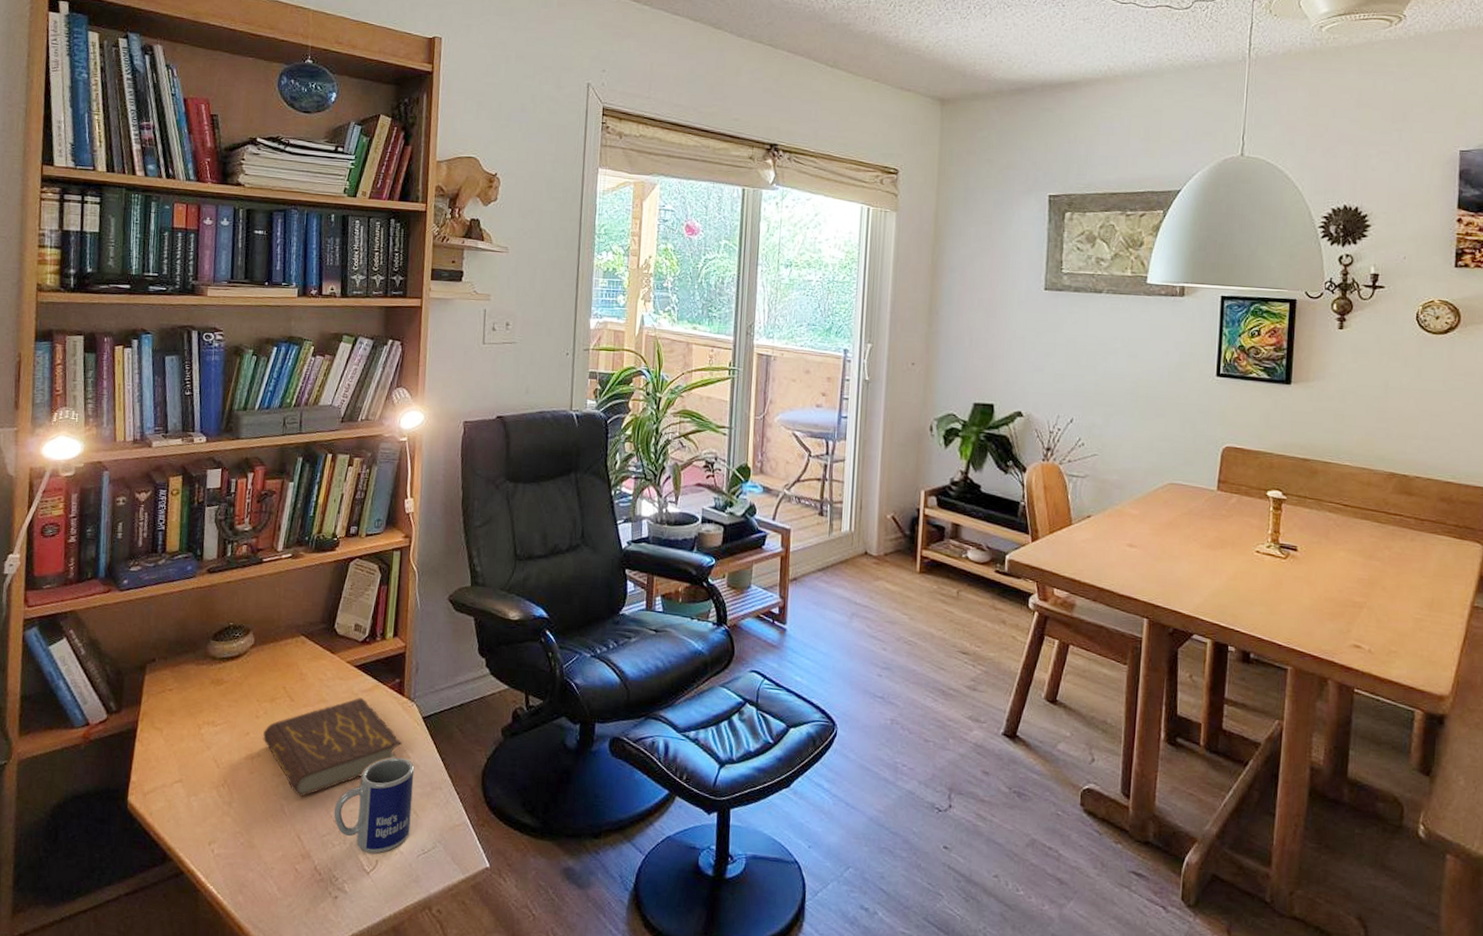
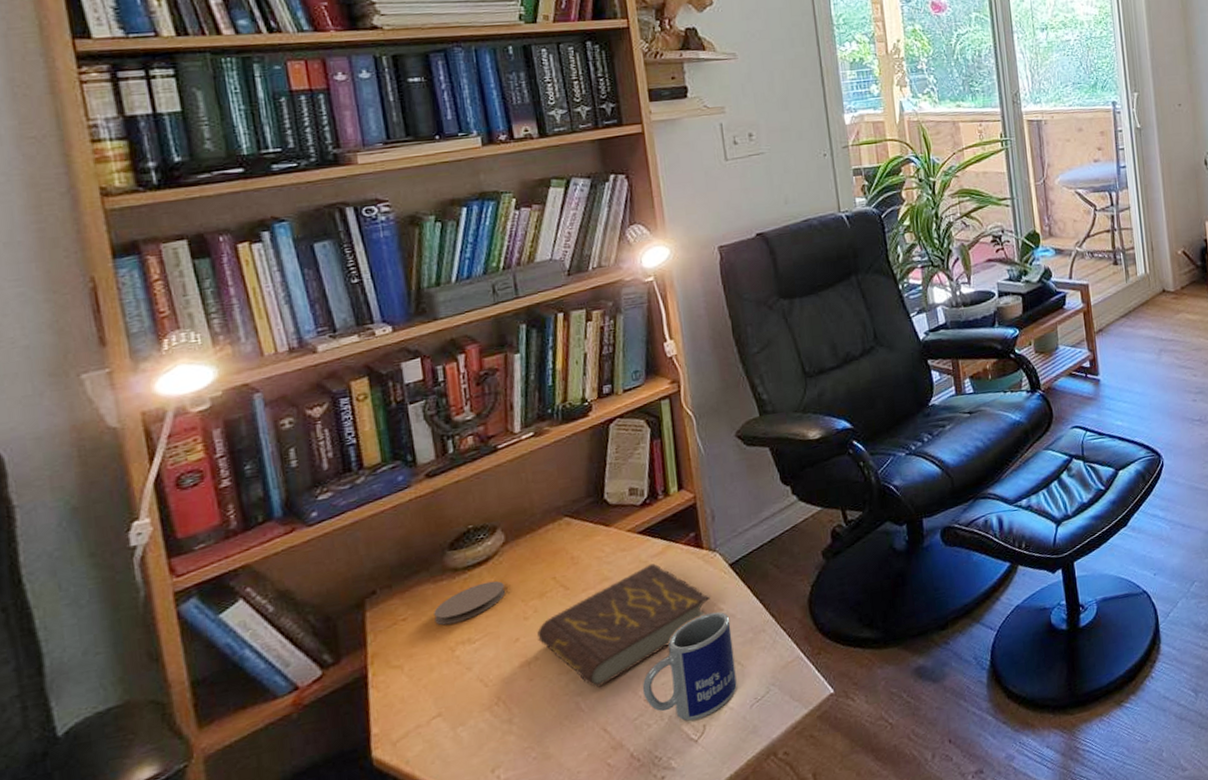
coaster: none [192,675,247,705] -> present [434,580,505,626]

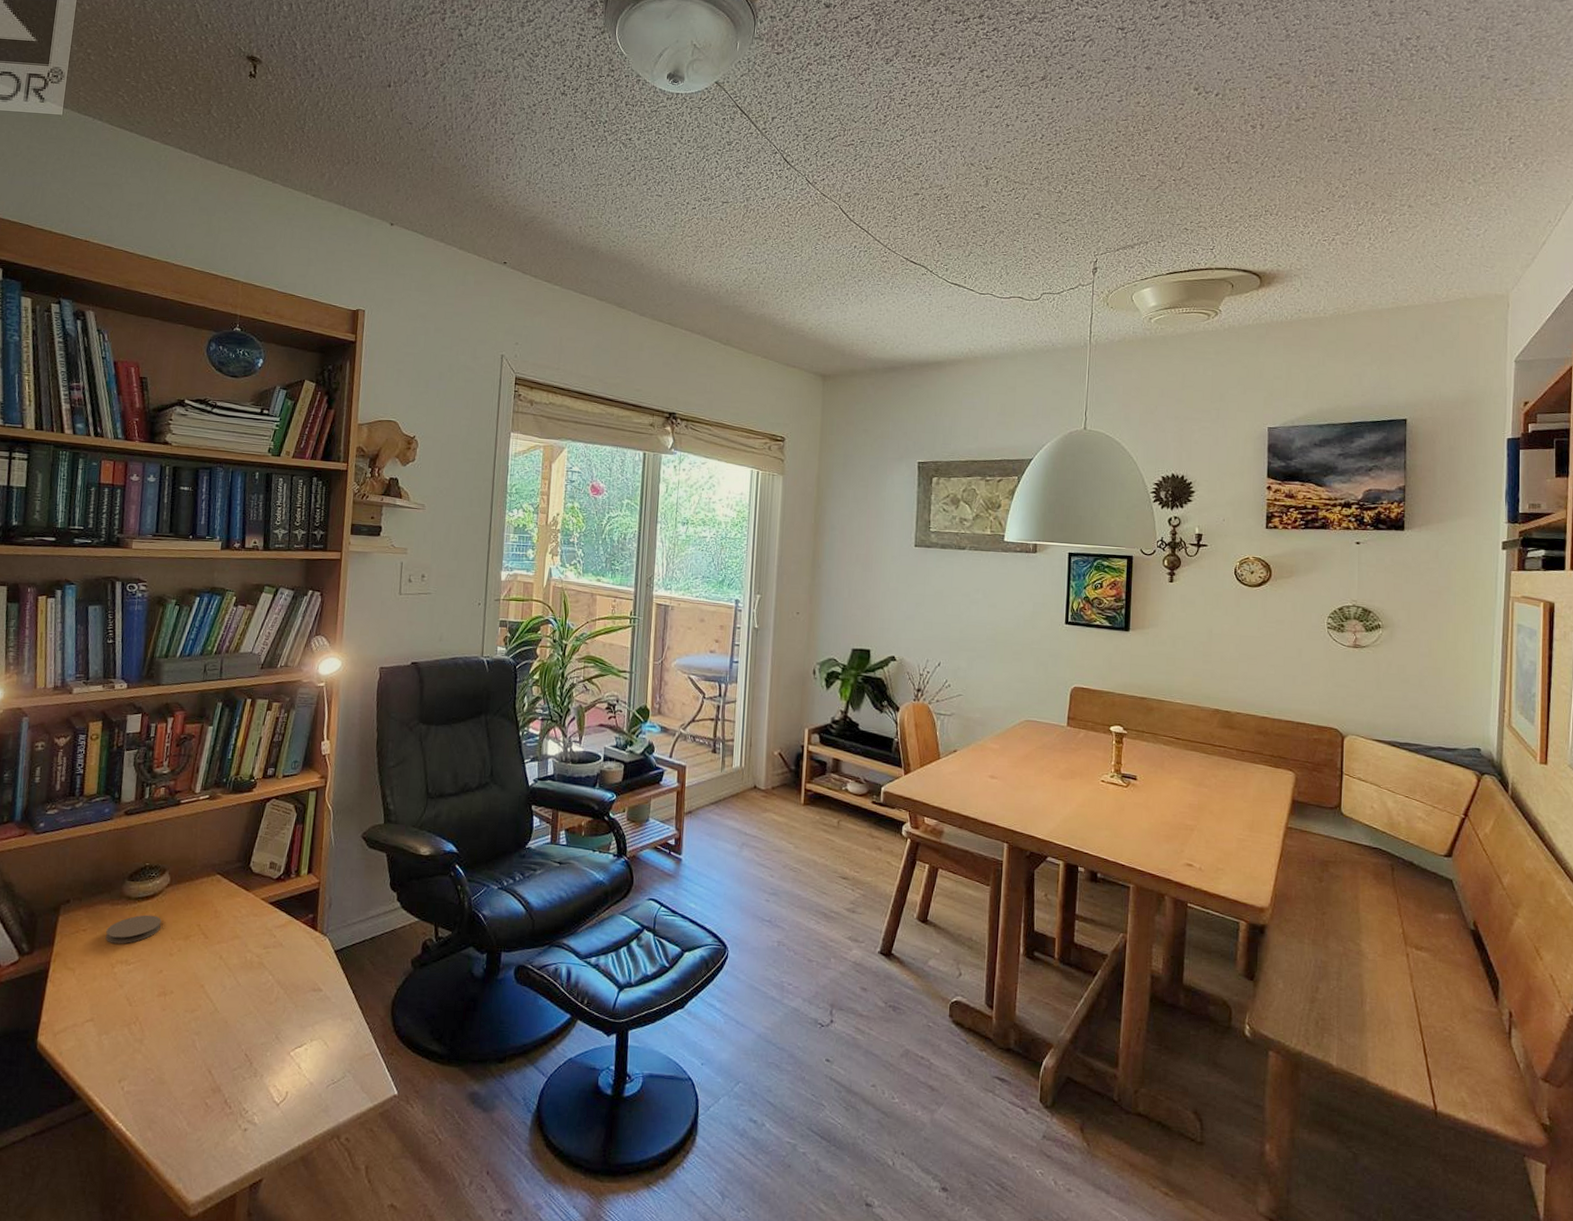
book: present [537,563,711,688] -> none [176,933,314,1032]
mug: present [642,612,737,721] -> none [245,990,326,1085]

